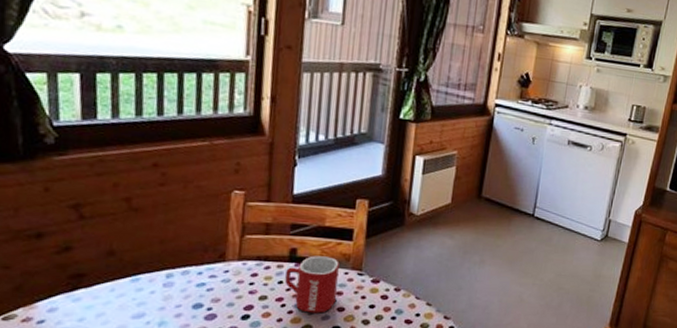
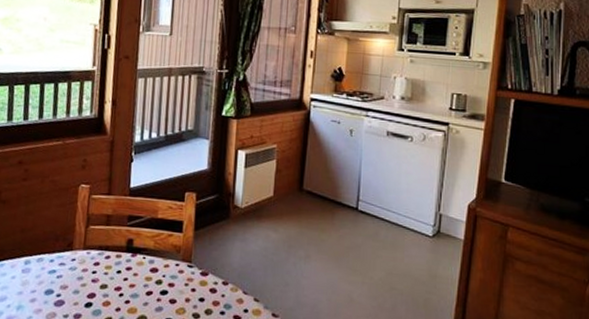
mug: present [285,255,339,313] -> none [123,246,171,305]

